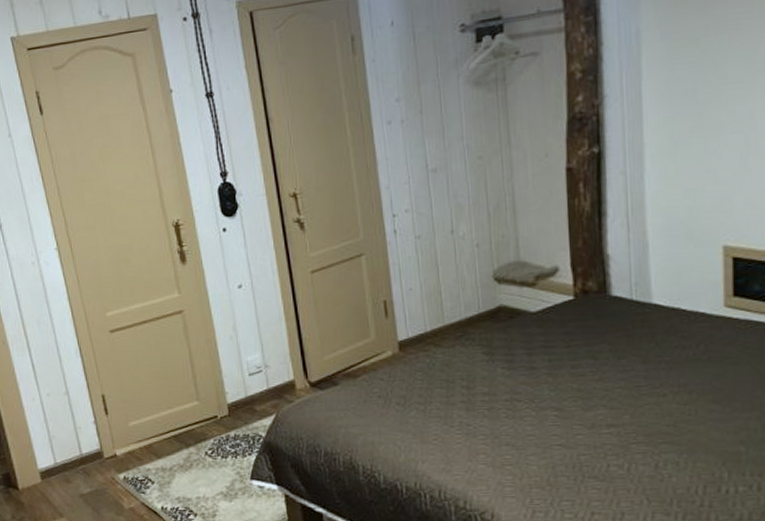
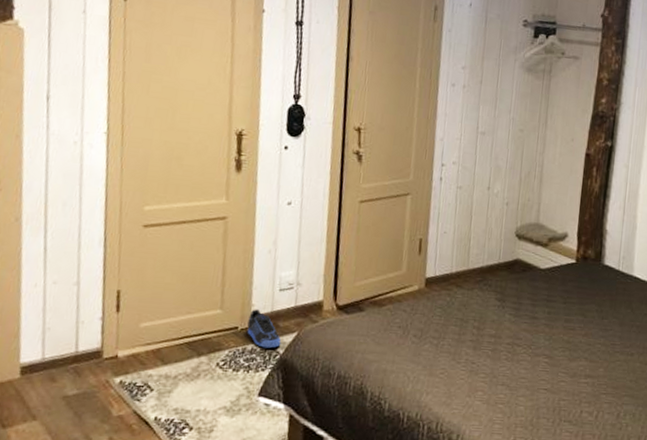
sneaker: none [225,396,262,433] -> present [247,309,281,349]

